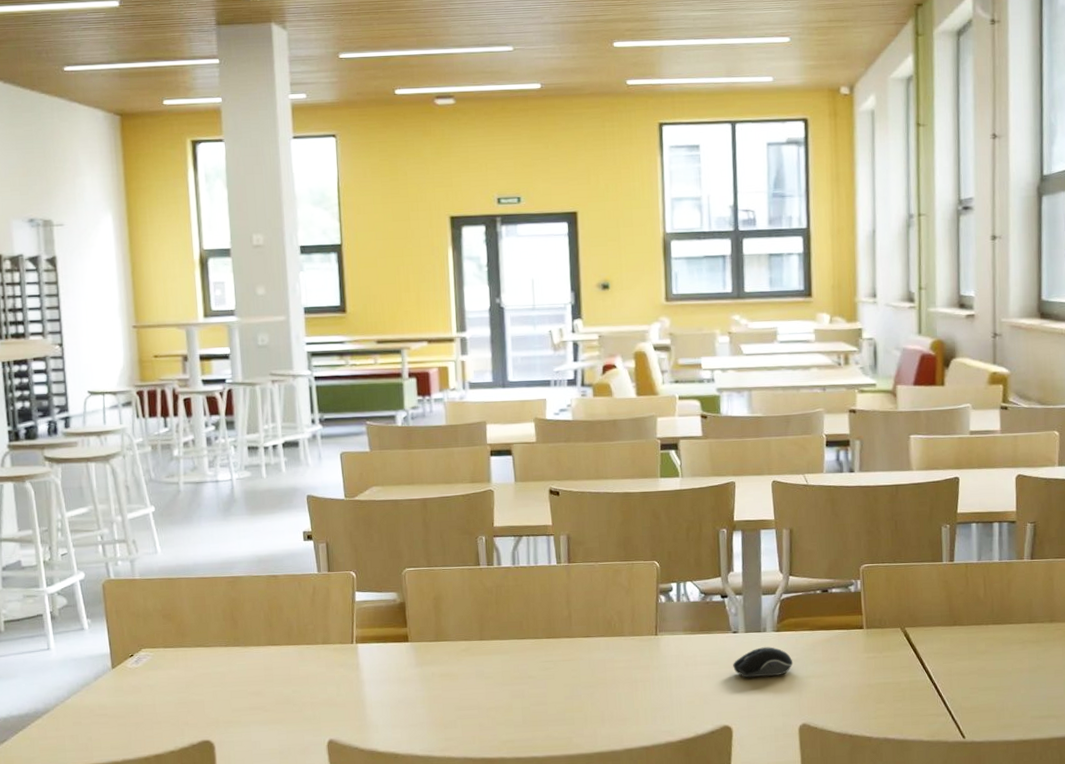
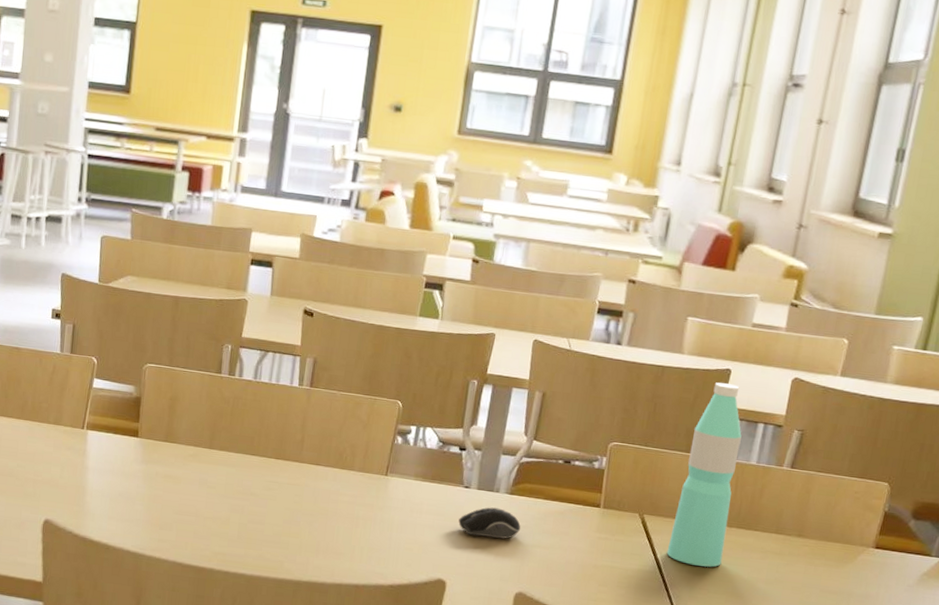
water bottle: none [933,491,986,667] -> present [666,382,742,567]

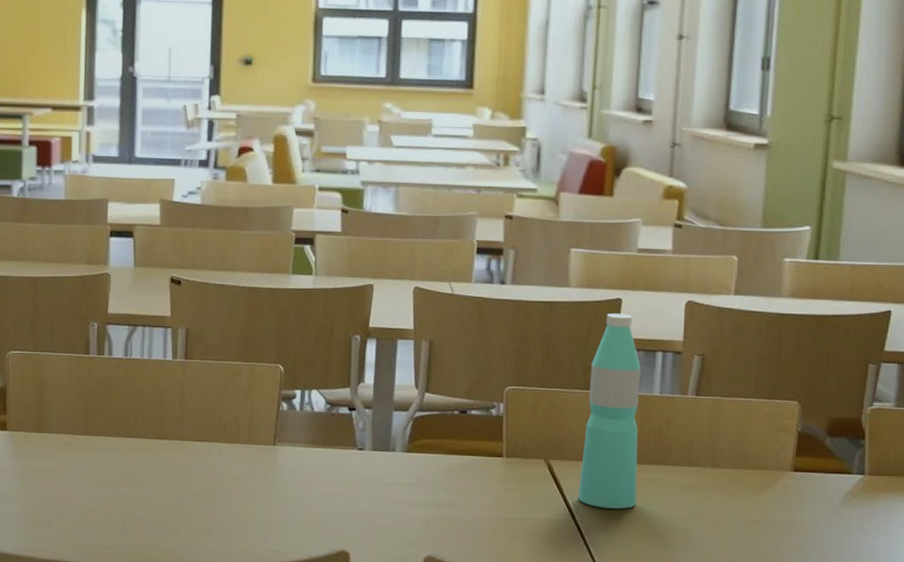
computer mouse: present [458,507,521,539] -> none [356,468,423,501]

